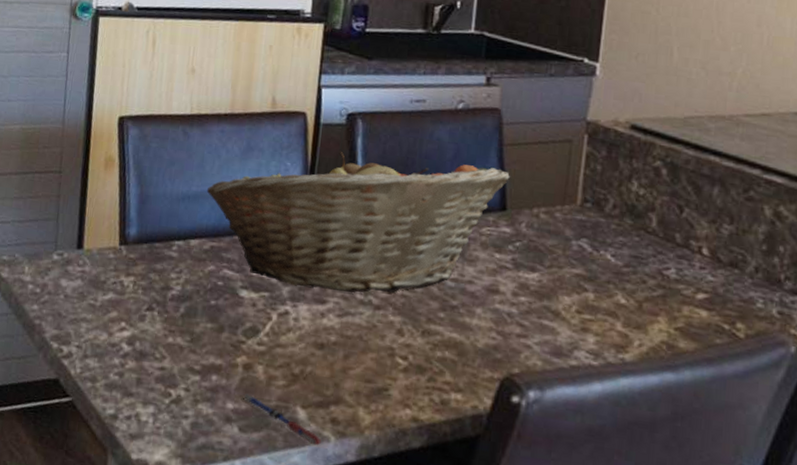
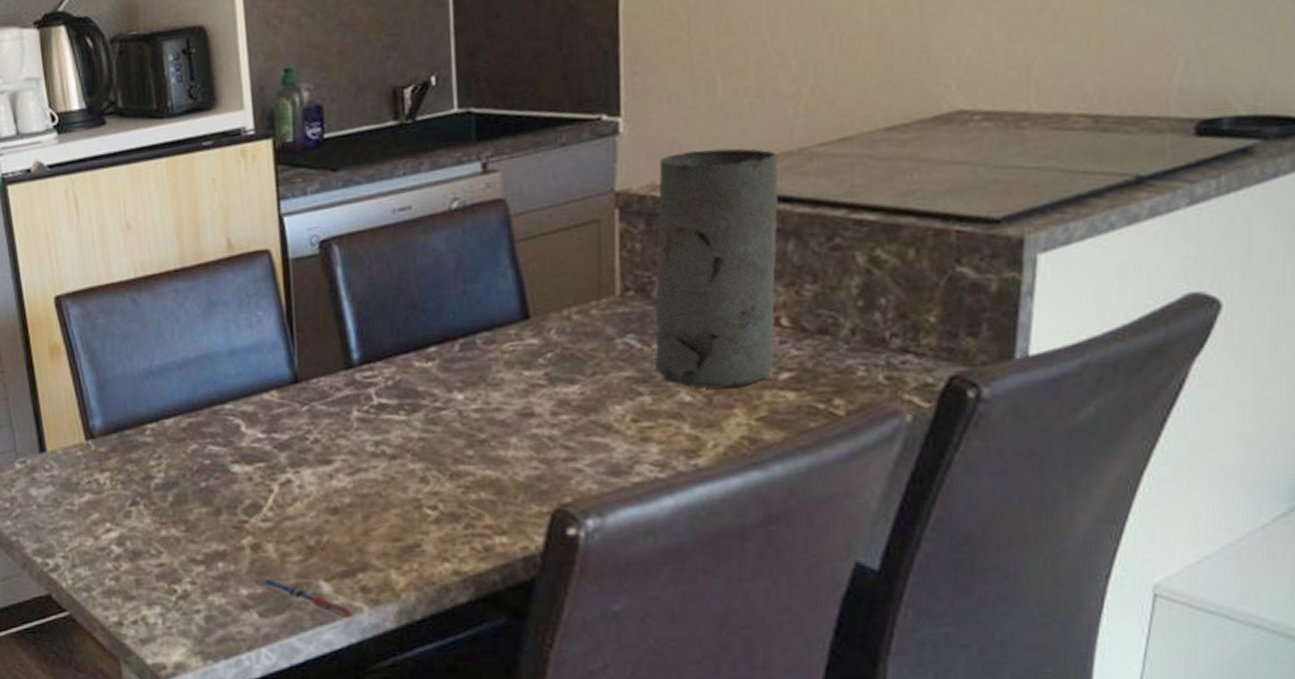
fruit basket: present [206,151,510,293] -> none [171,271,528,450]
vase: none [601,100,714,299] -> present [655,148,779,389]

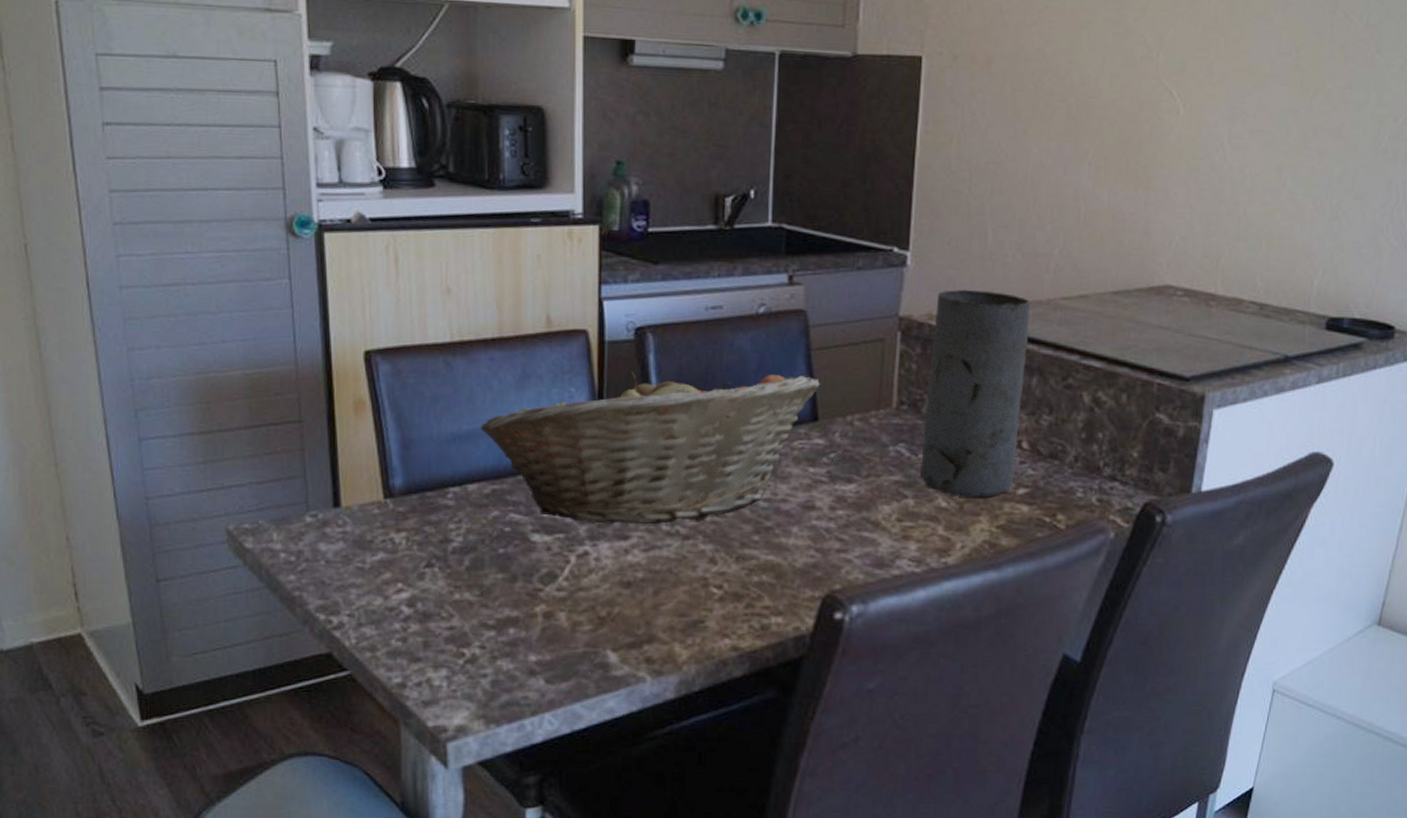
fruit basket: none [171,271,528,450] -> present [480,370,820,525]
pen: present [256,576,355,619] -> none [545,643,638,688]

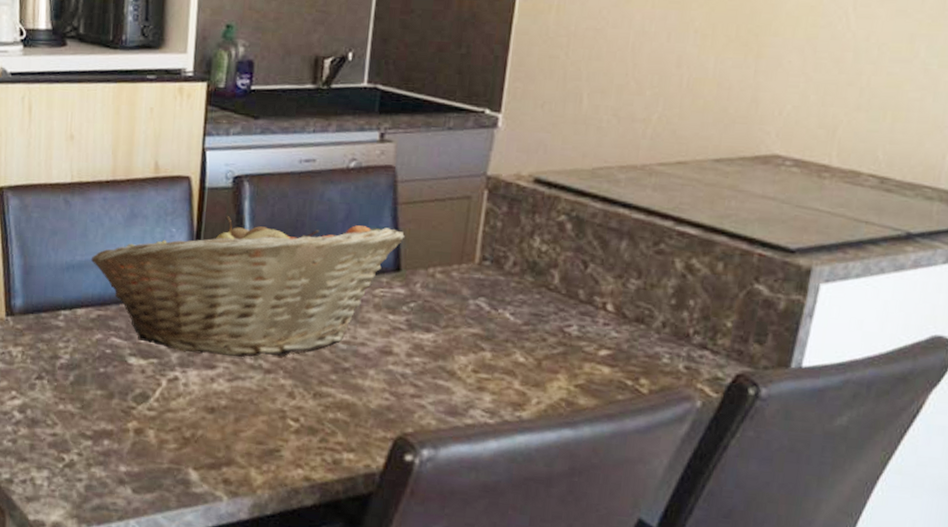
vase: present [920,289,1031,498] -> none [499,151,625,356]

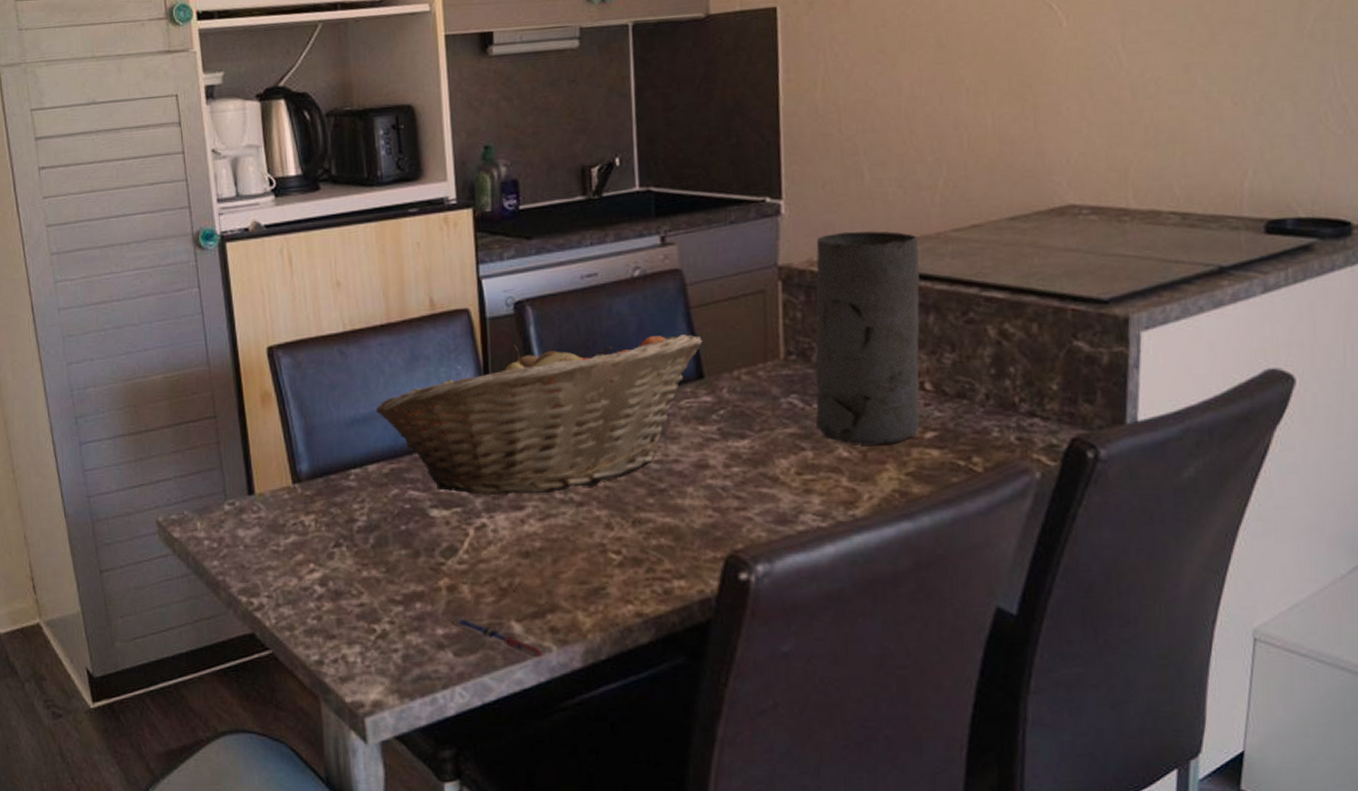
pen: none [134,457,215,505] -> present [451,616,544,658]
vase: none [499,151,625,356] -> present [815,231,920,445]

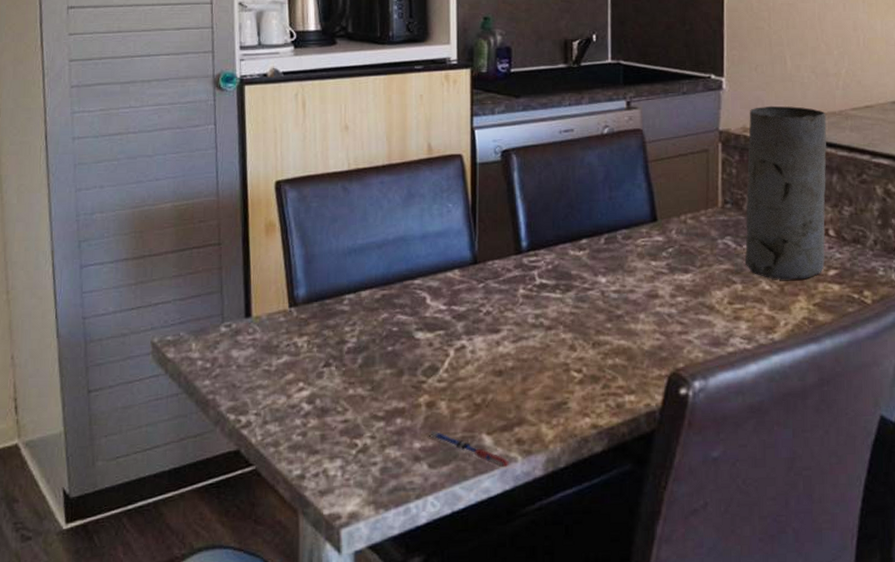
fruit basket: present [375,334,702,496] -> none [372,184,657,320]

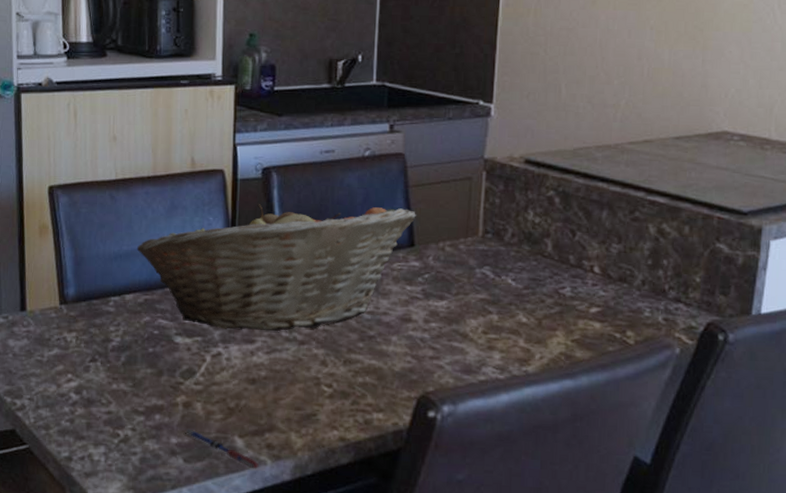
fruit basket: none [372,184,657,320] -> present [136,203,416,332]
vase: present [745,105,827,280] -> none [503,135,601,315]

